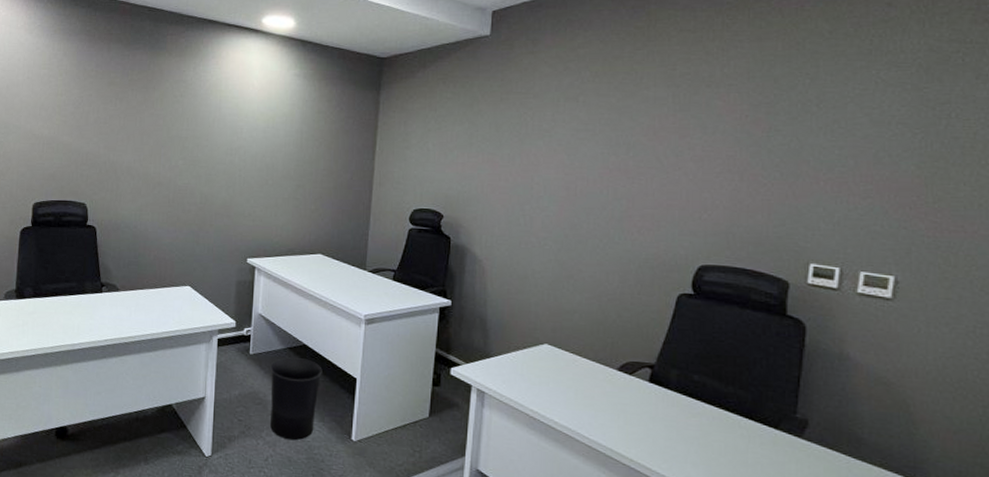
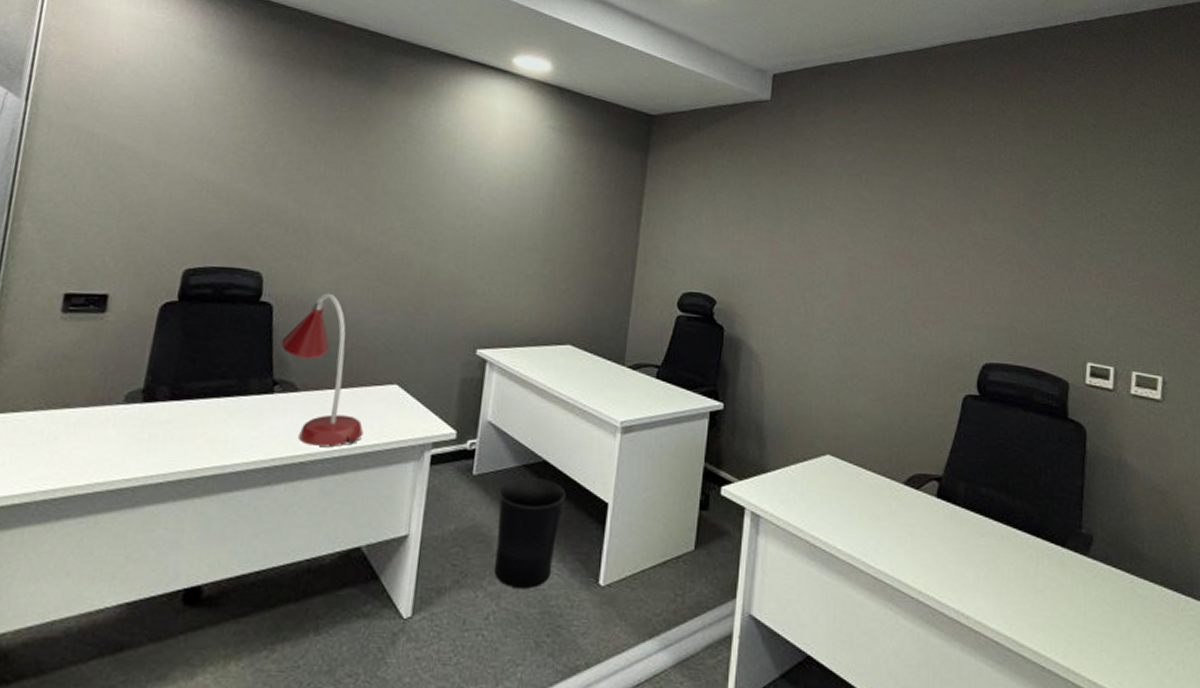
desk lamp: none [104,217,168,332] -> present [281,293,364,448]

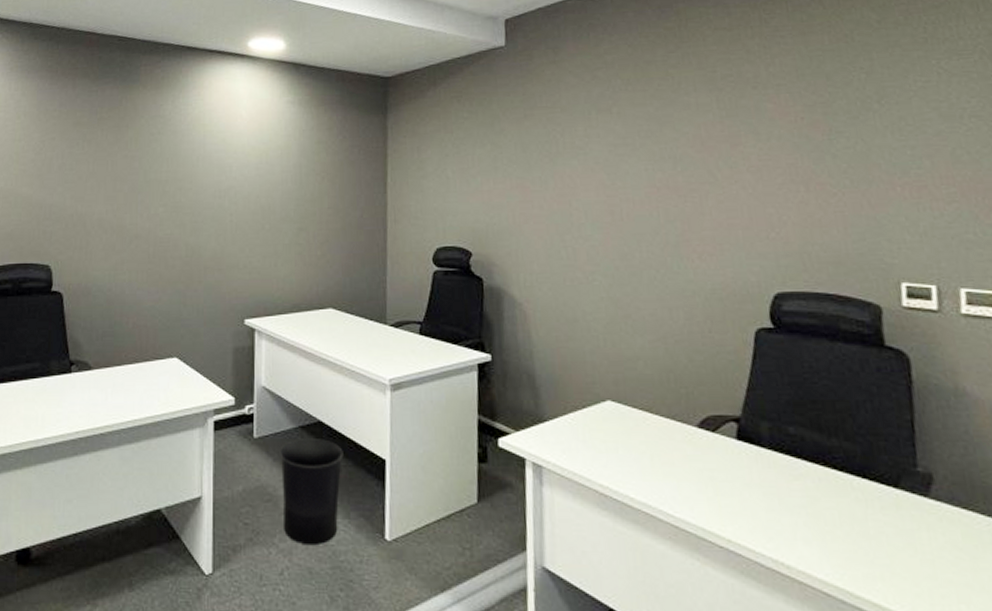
desk lamp: present [281,293,364,448] -> none [73,278,152,419]

